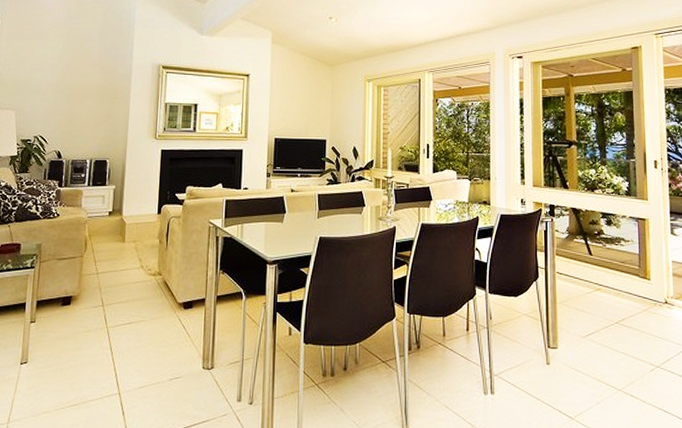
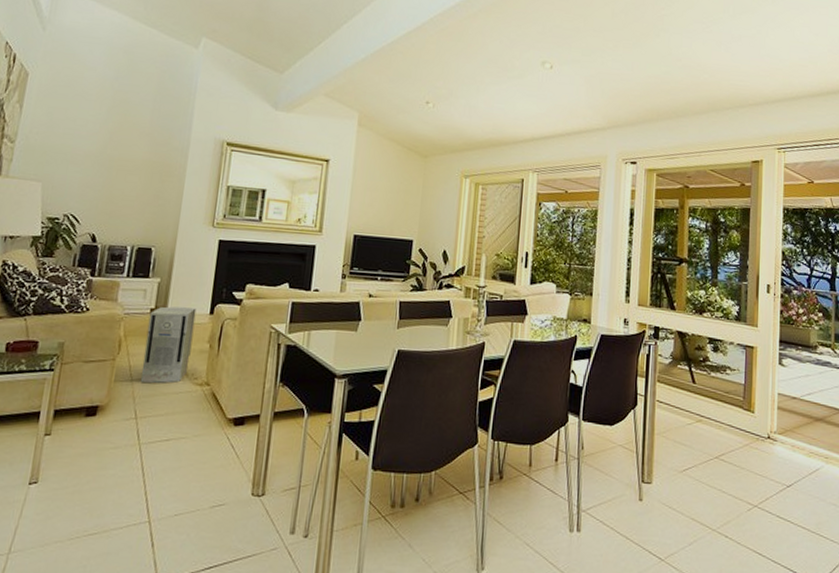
air purifier: none [104,209,147,275] -> present [140,306,197,383]

